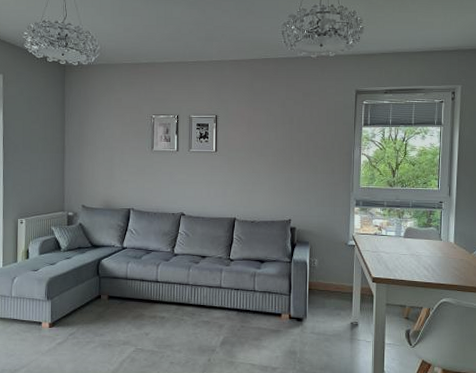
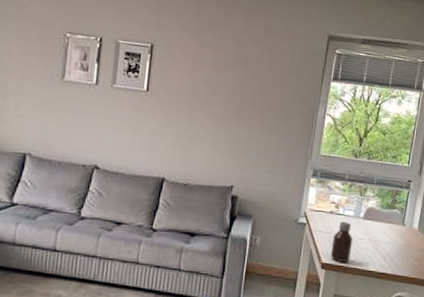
bottle: none [379,241,397,276] -> present [330,221,353,263]

